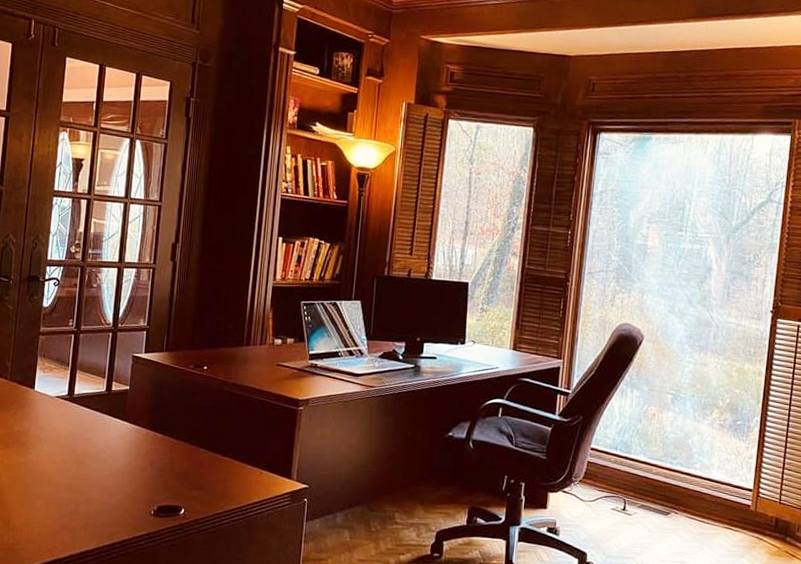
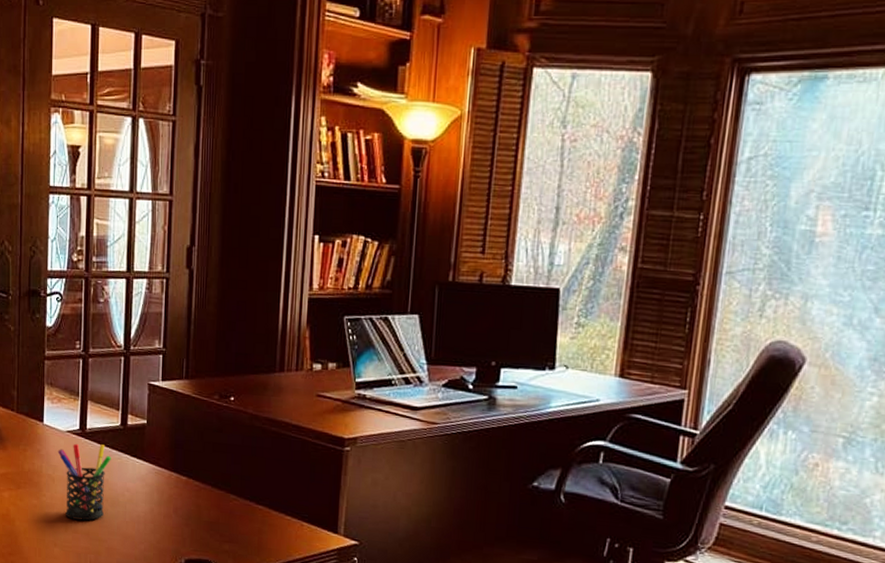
pen holder: none [46,407,95,475] -> present [57,443,111,521]

